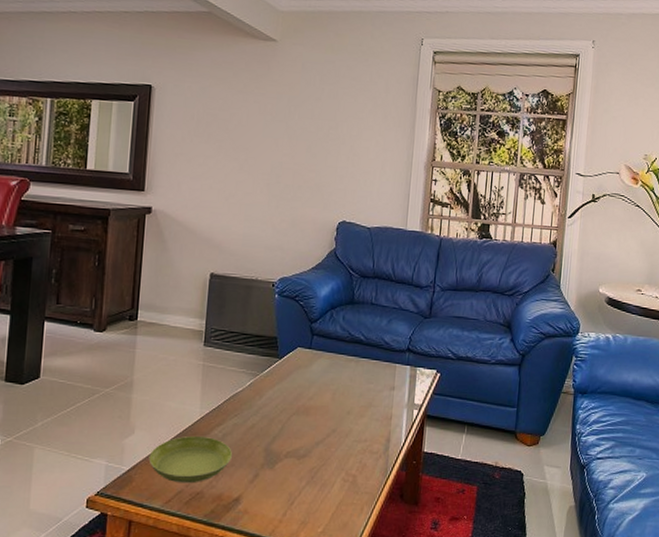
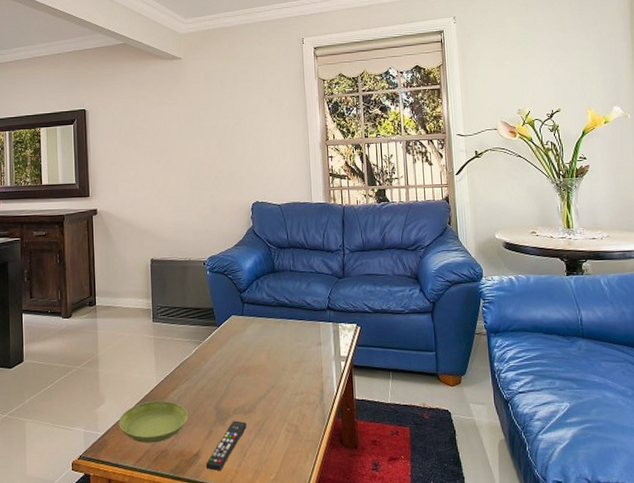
remote control: none [245,465,299,520] -> present [205,420,247,472]

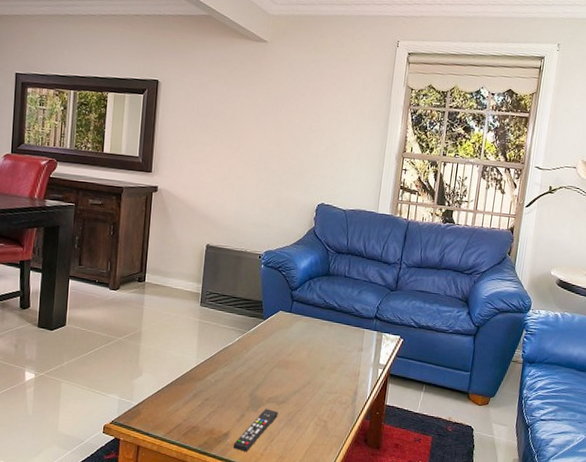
saucer: present [118,400,188,444] -> none [153,380,223,419]

